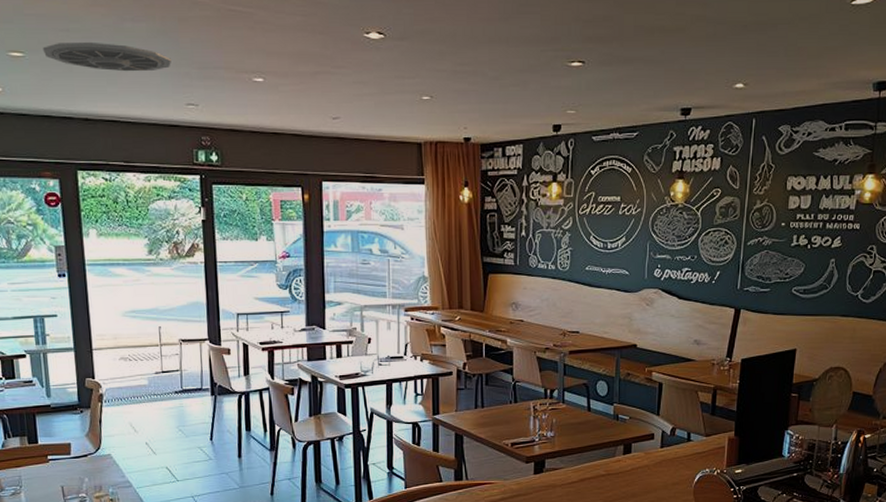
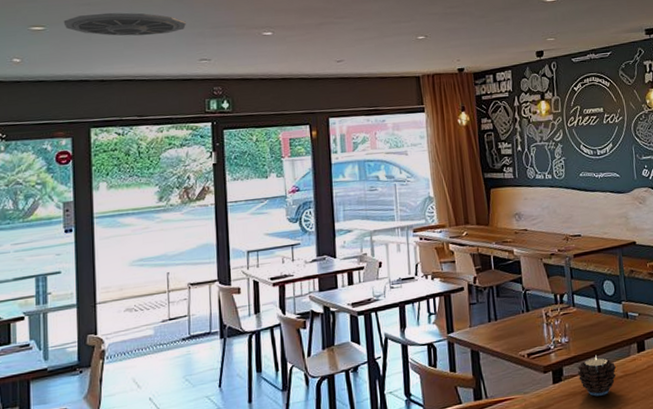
candle: none [559,452,599,491] -> present [577,355,616,397]

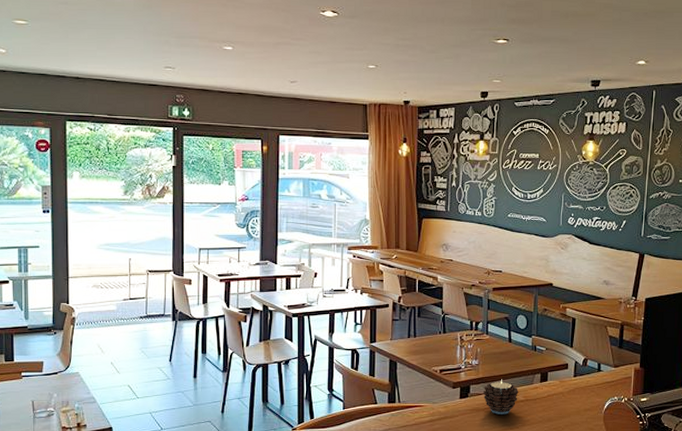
ceiling vent: present [63,12,186,36] -> none [43,13,154,39]

